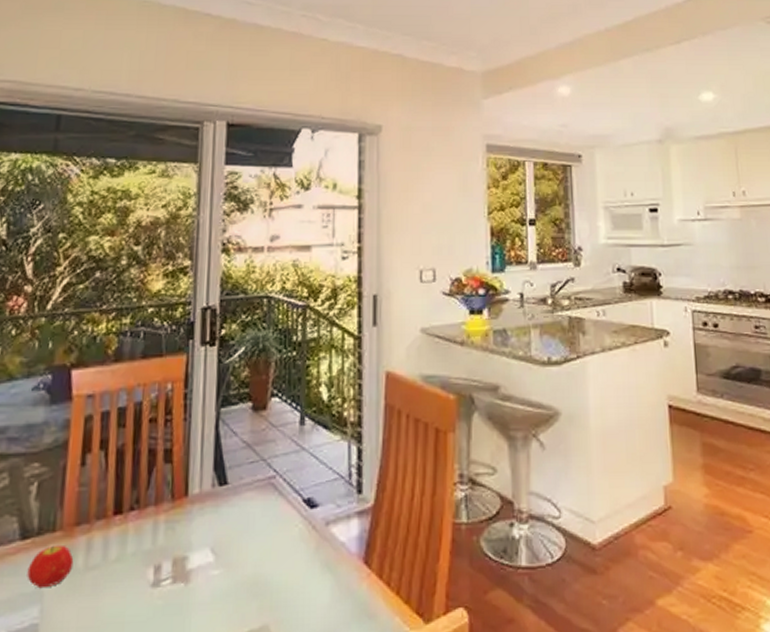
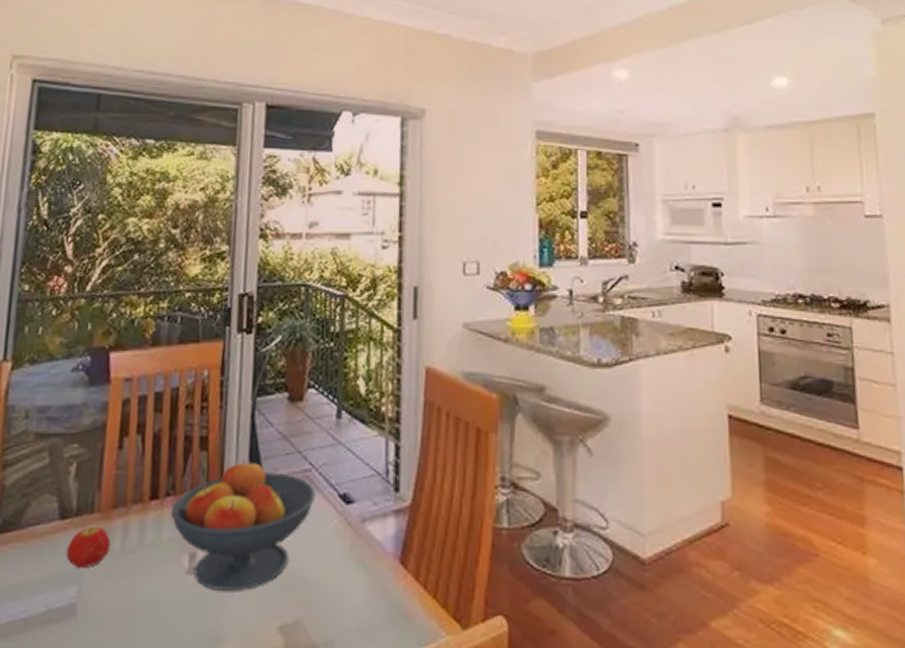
fruit bowl: none [135,469,281,603] -> present [170,458,316,592]

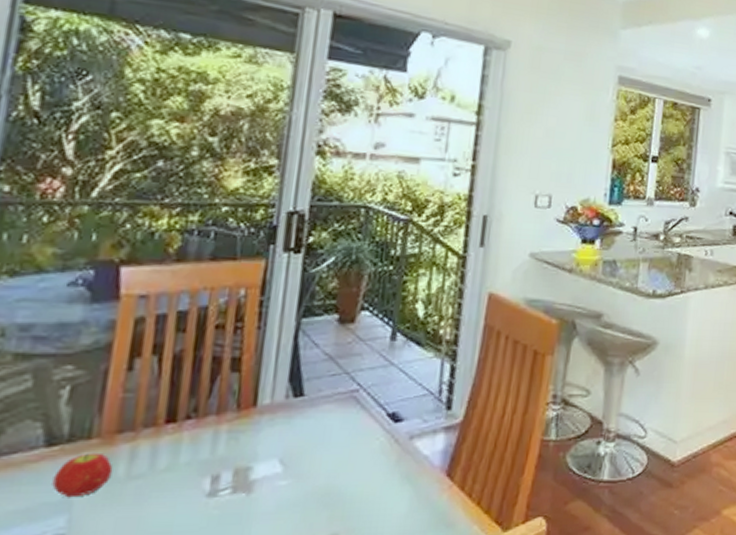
fruit bowl: present [170,458,316,592] -> none [190,379,363,512]

